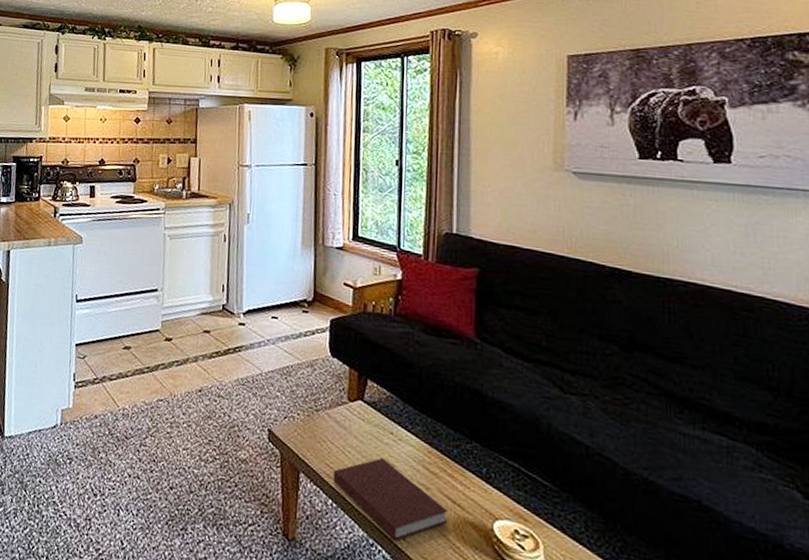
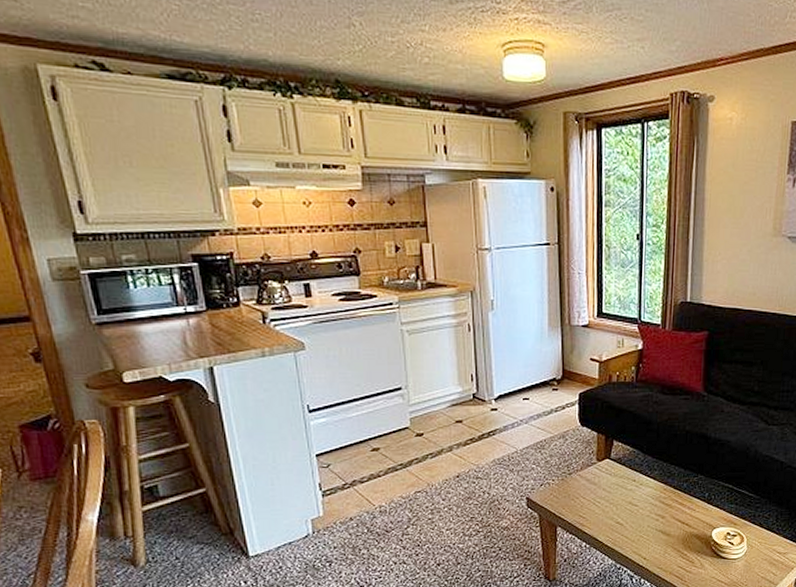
notebook: present [333,457,449,541] -> none [586,501,679,561]

